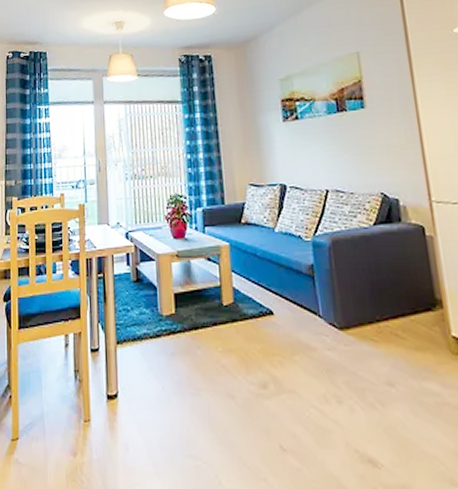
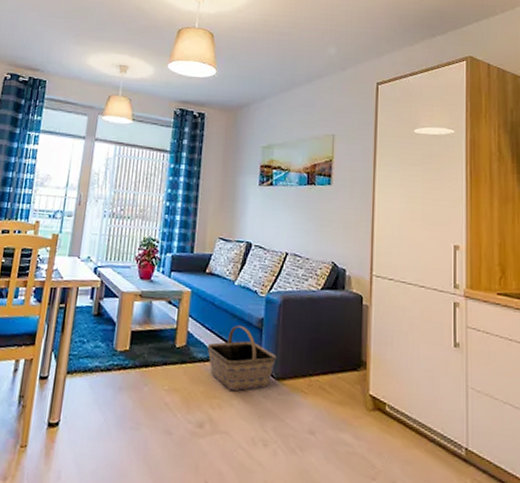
basket: none [256,274,336,347] -> present [207,325,277,392]

